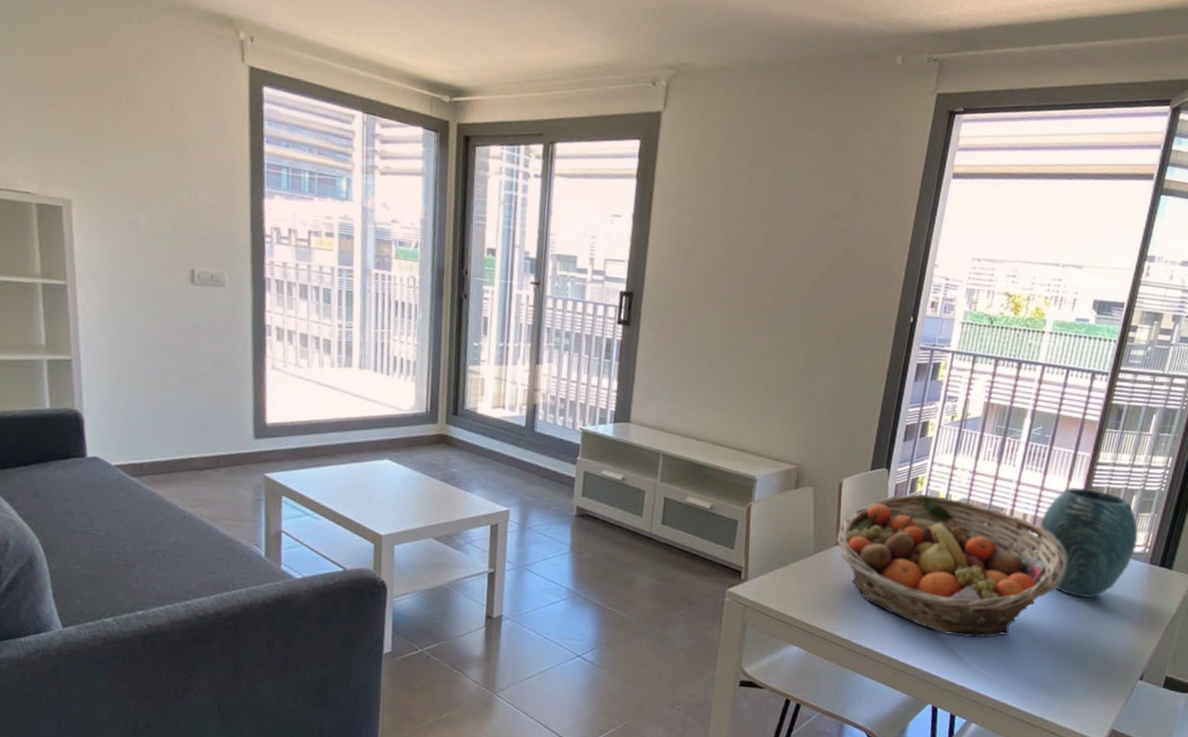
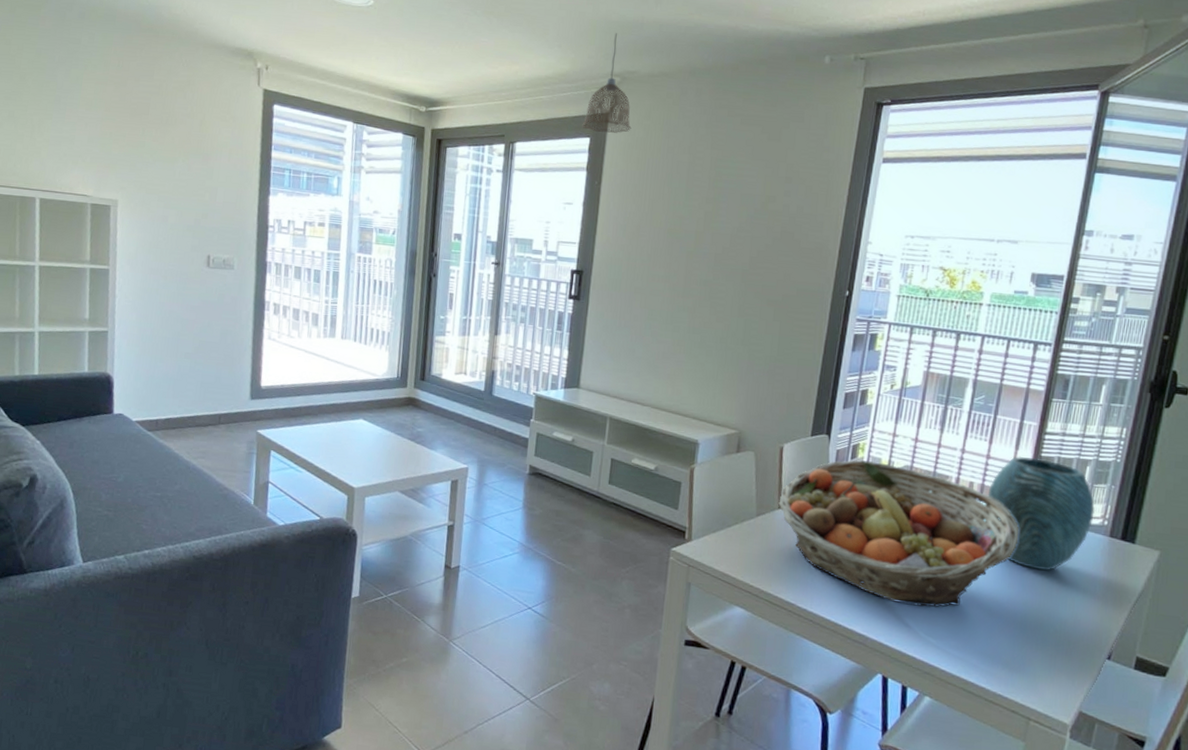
pendant lamp: none [631,17,687,136] -> present [582,33,632,133]

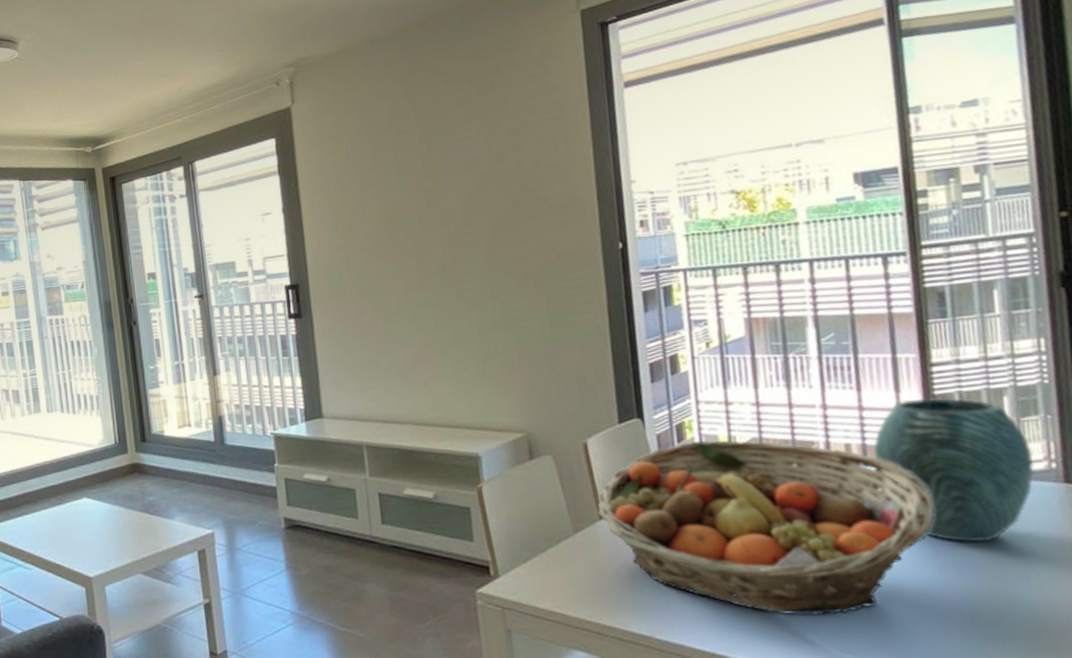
pendant lamp: present [582,33,632,133] -> none [263,21,319,130]

